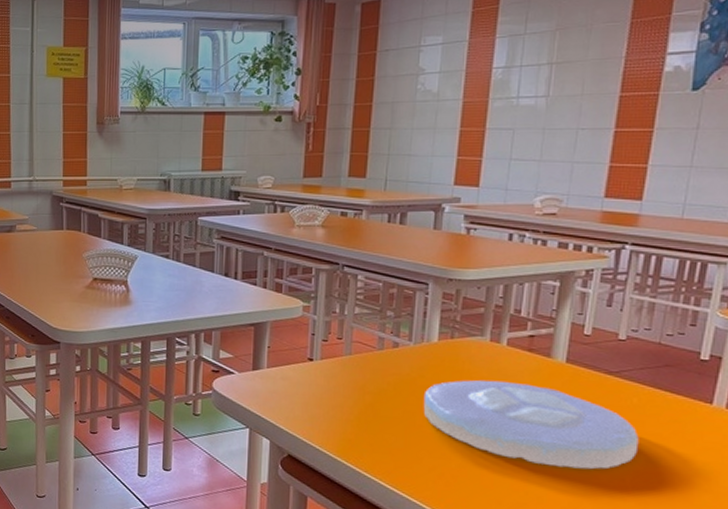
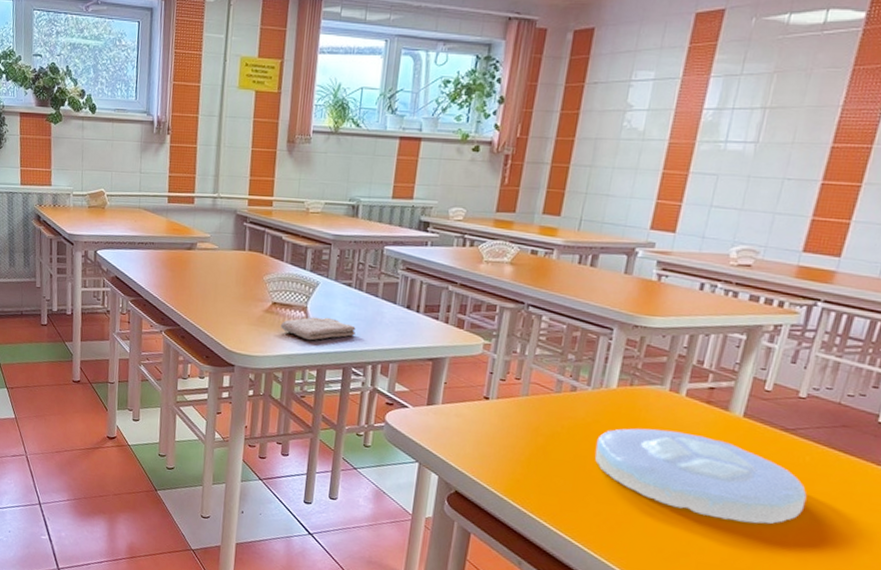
washcloth: none [103,289,176,314] -> present [281,317,356,341]

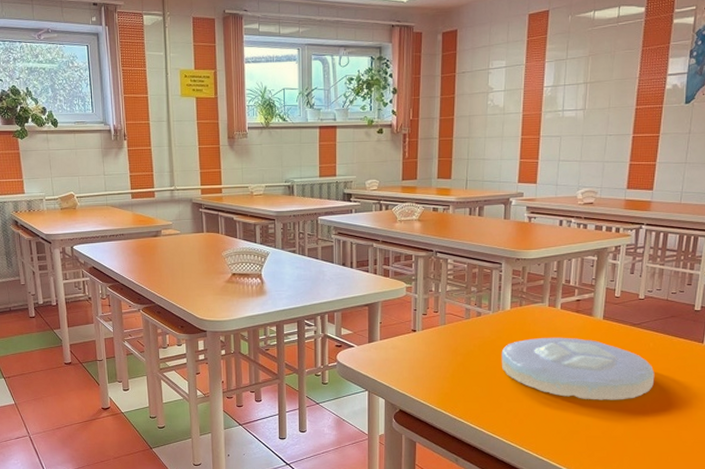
washcloth: present [281,317,356,341] -> none [242,280,304,302]

